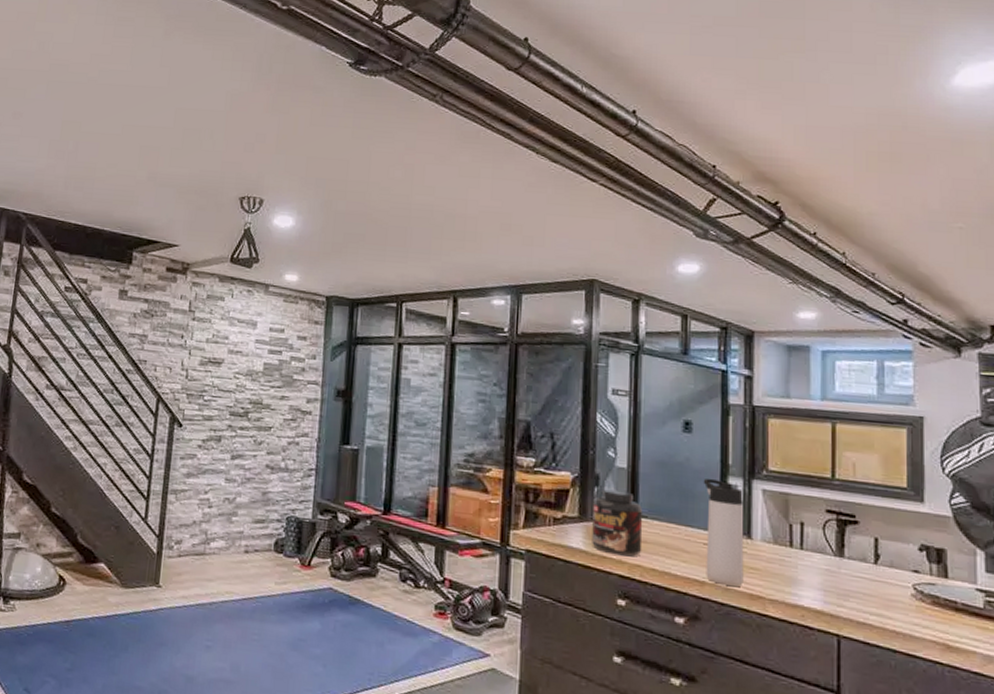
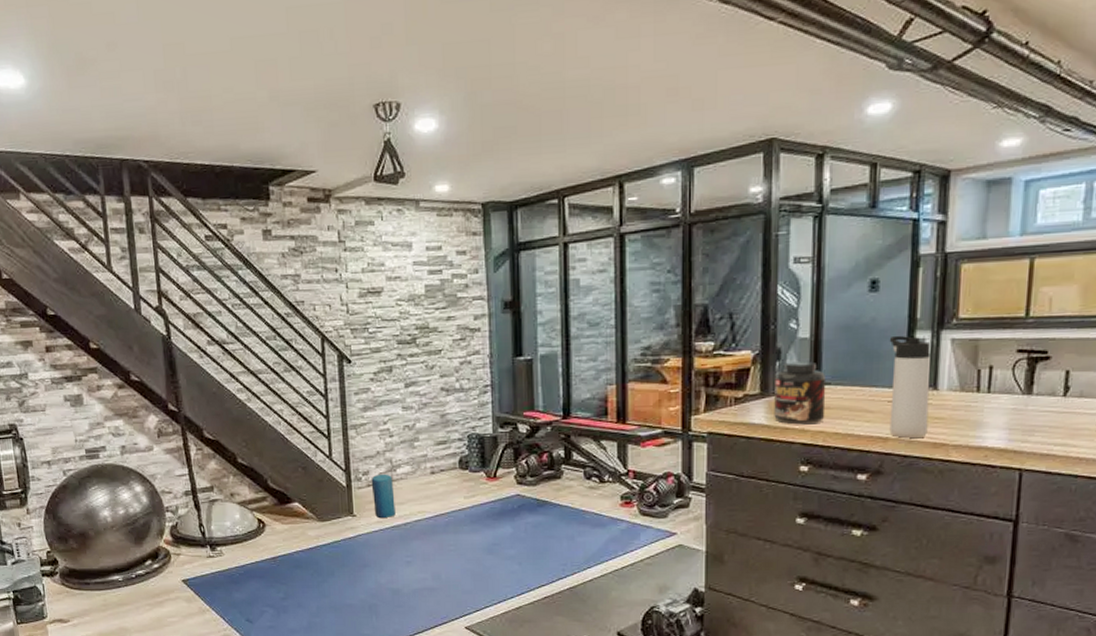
foam roller: none [180,545,205,595] -> present [371,473,396,519]

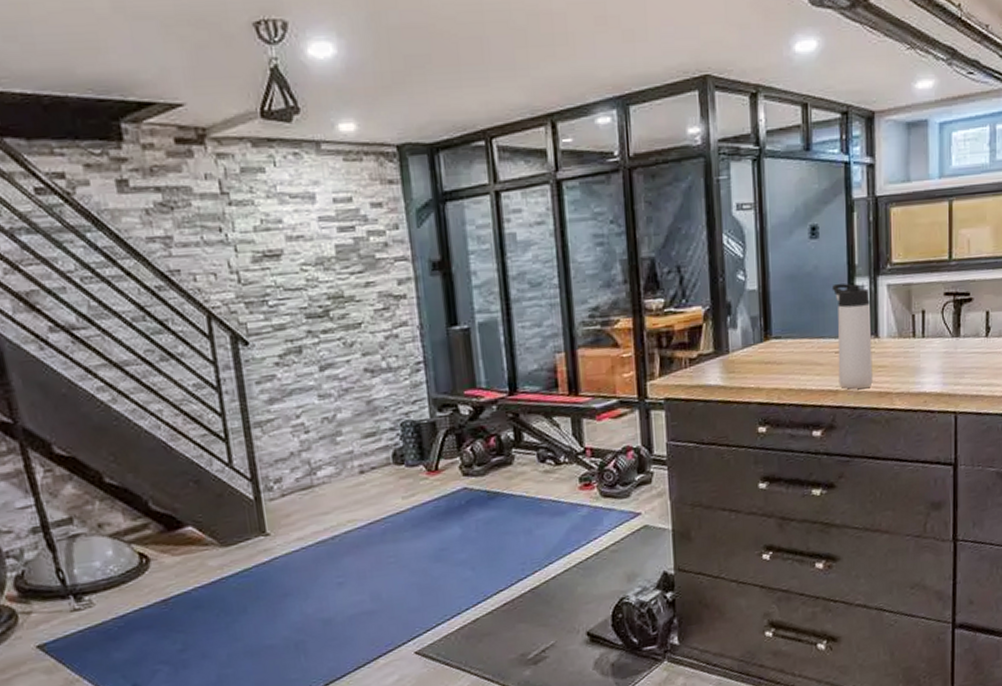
foam roller: present [371,473,396,519] -> none [285,478,320,535]
protein powder: present [774,361,827,425] -> none [727,315,778,384]

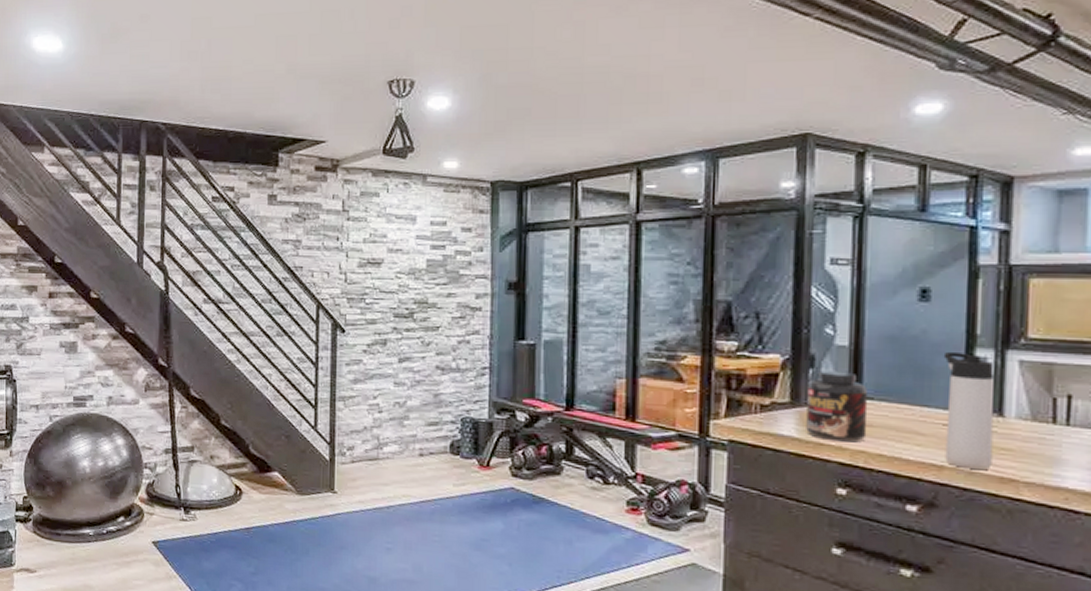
protein powder: none [727,315,778,384] -> present [806,371,869,443]

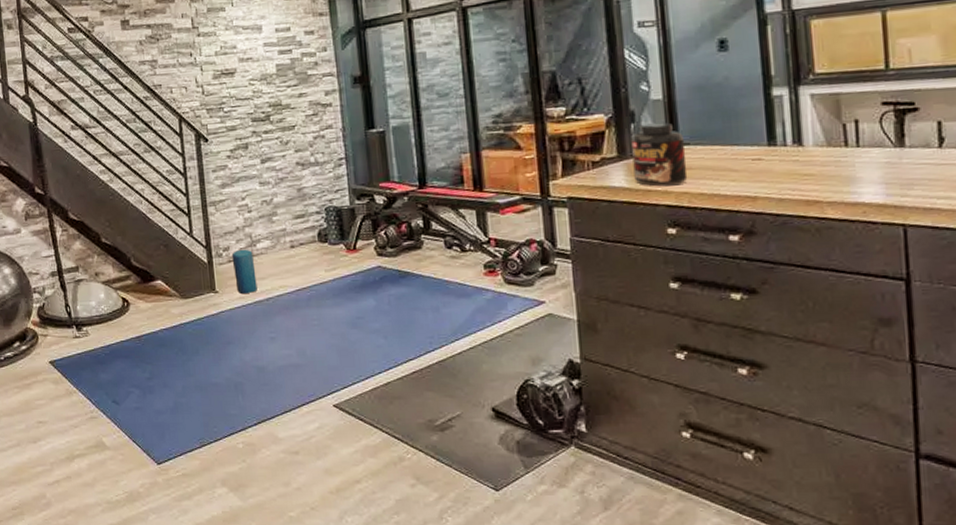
foam roller: none [355,450,379,499] -> present [231,249,258,295]
thermos bottle: present [943,351,995,471] -> none [745,92,798,198]

